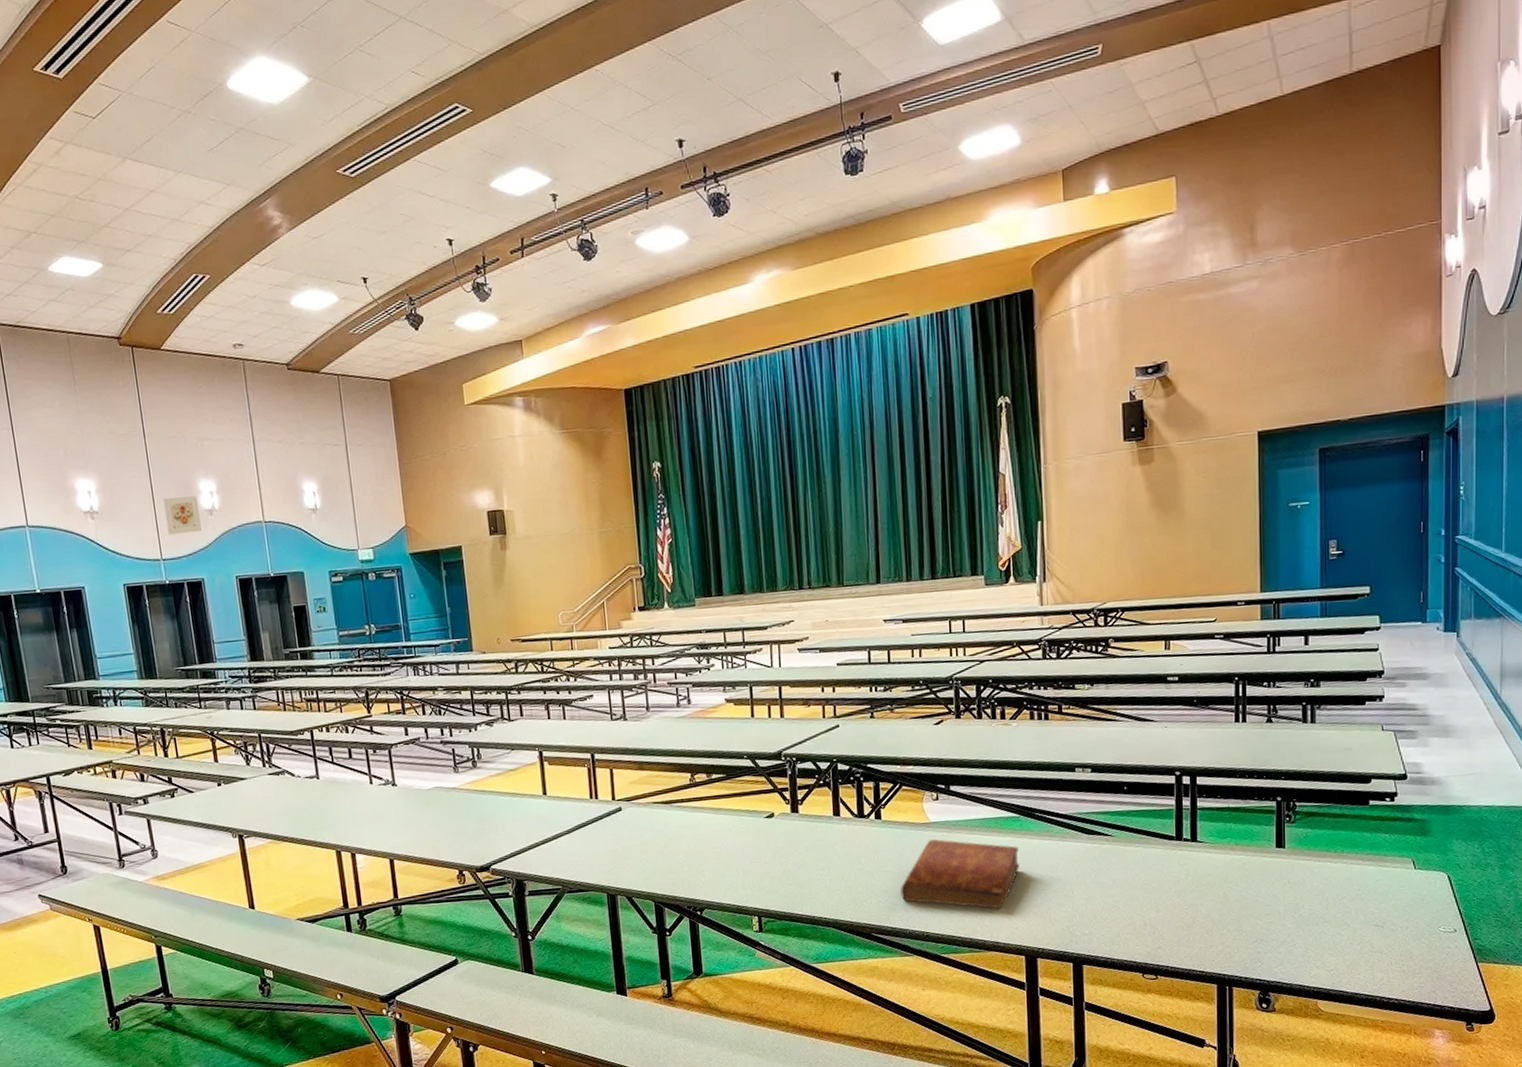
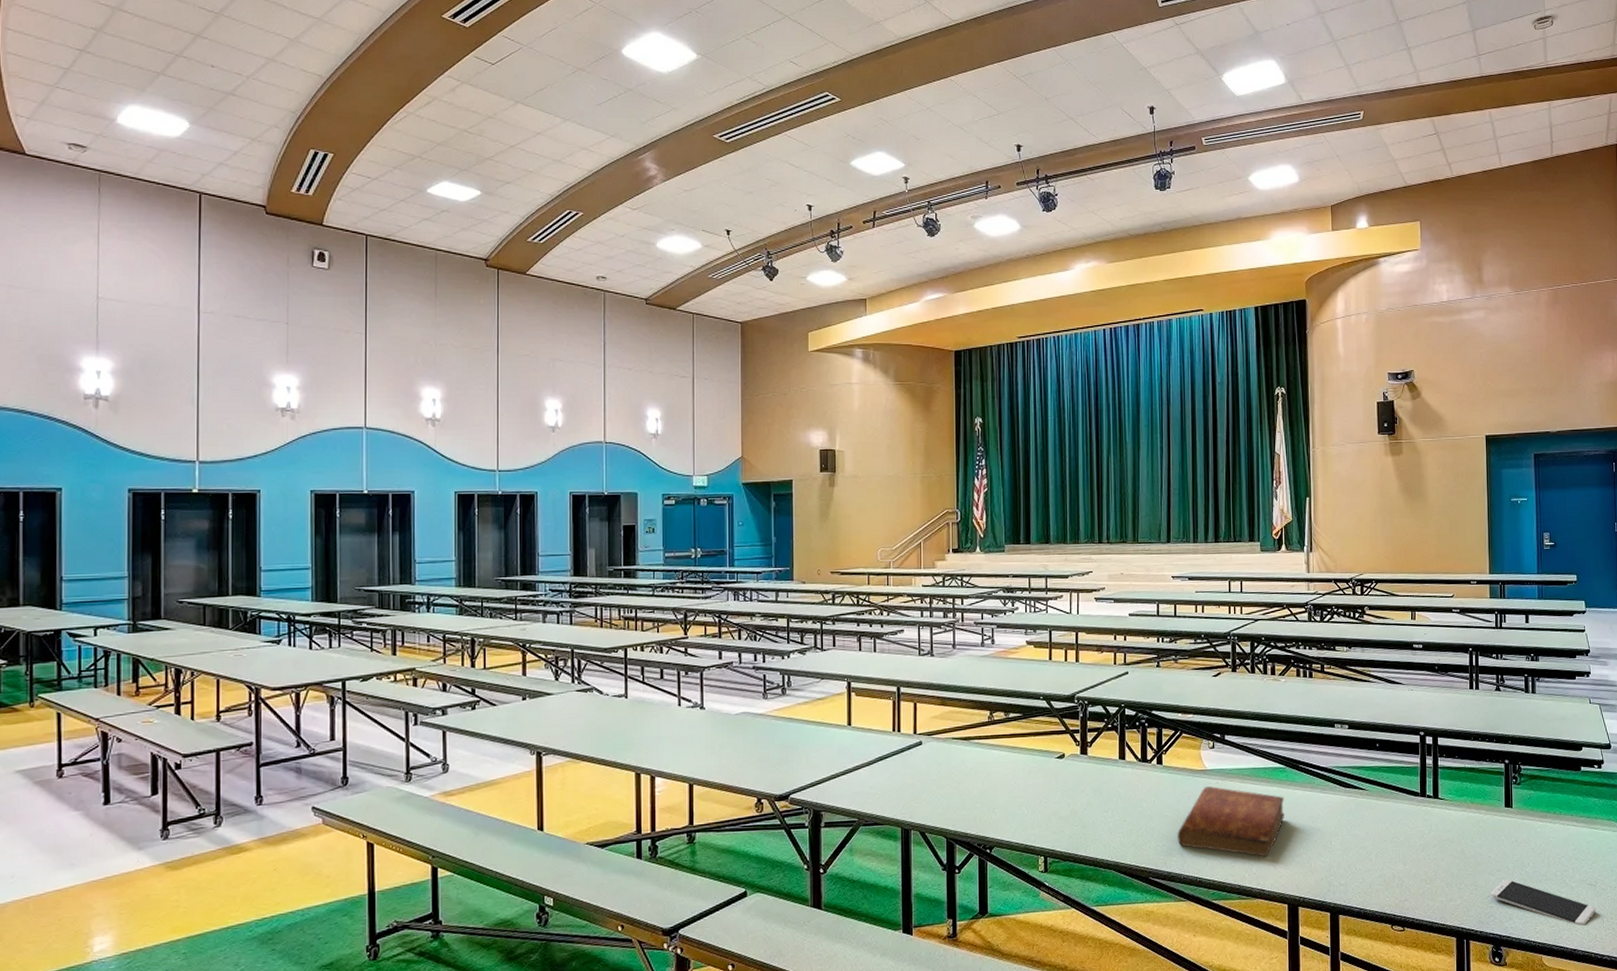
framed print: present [162,496,202,535] -> none [507,412,542,448]
smartphone: none [1257,923,1383,969] -> present [1490,879,1596,926]

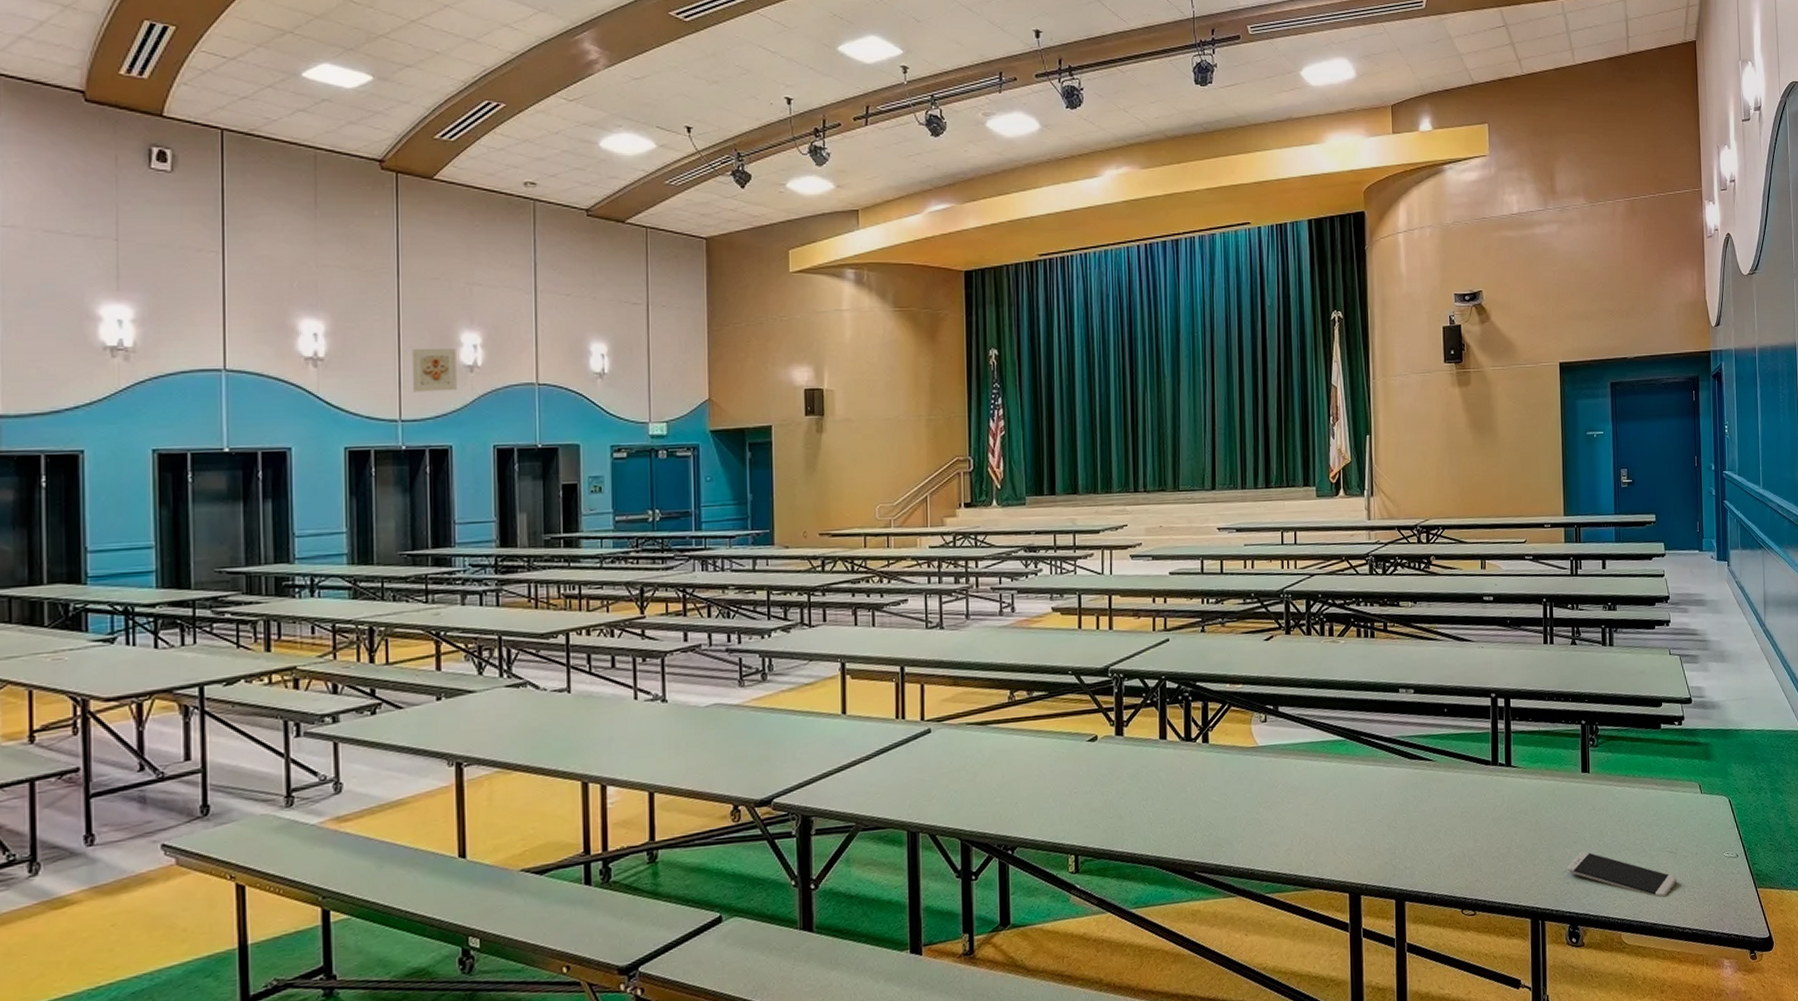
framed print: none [507,412,542,448] -> present [411,348,457,392]
bible: present [1176,786,1284,857] -> none [1225,765,1345,842]

